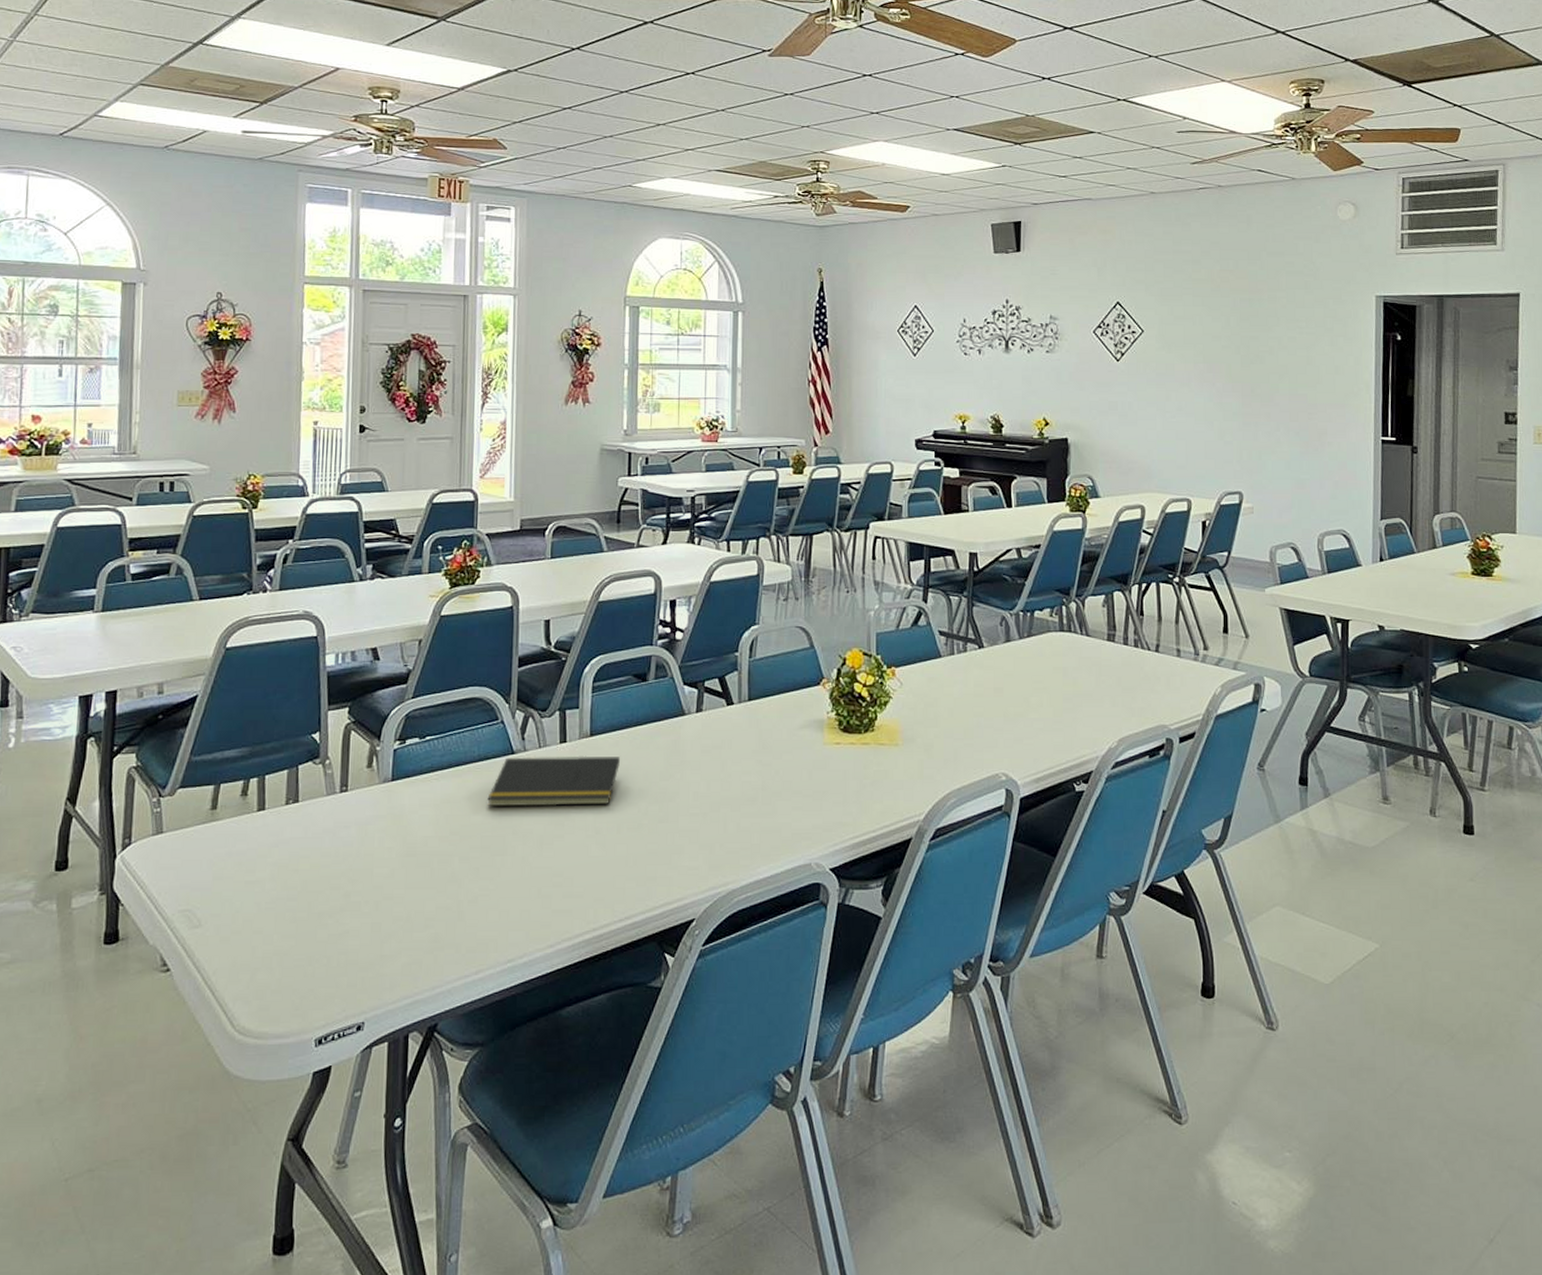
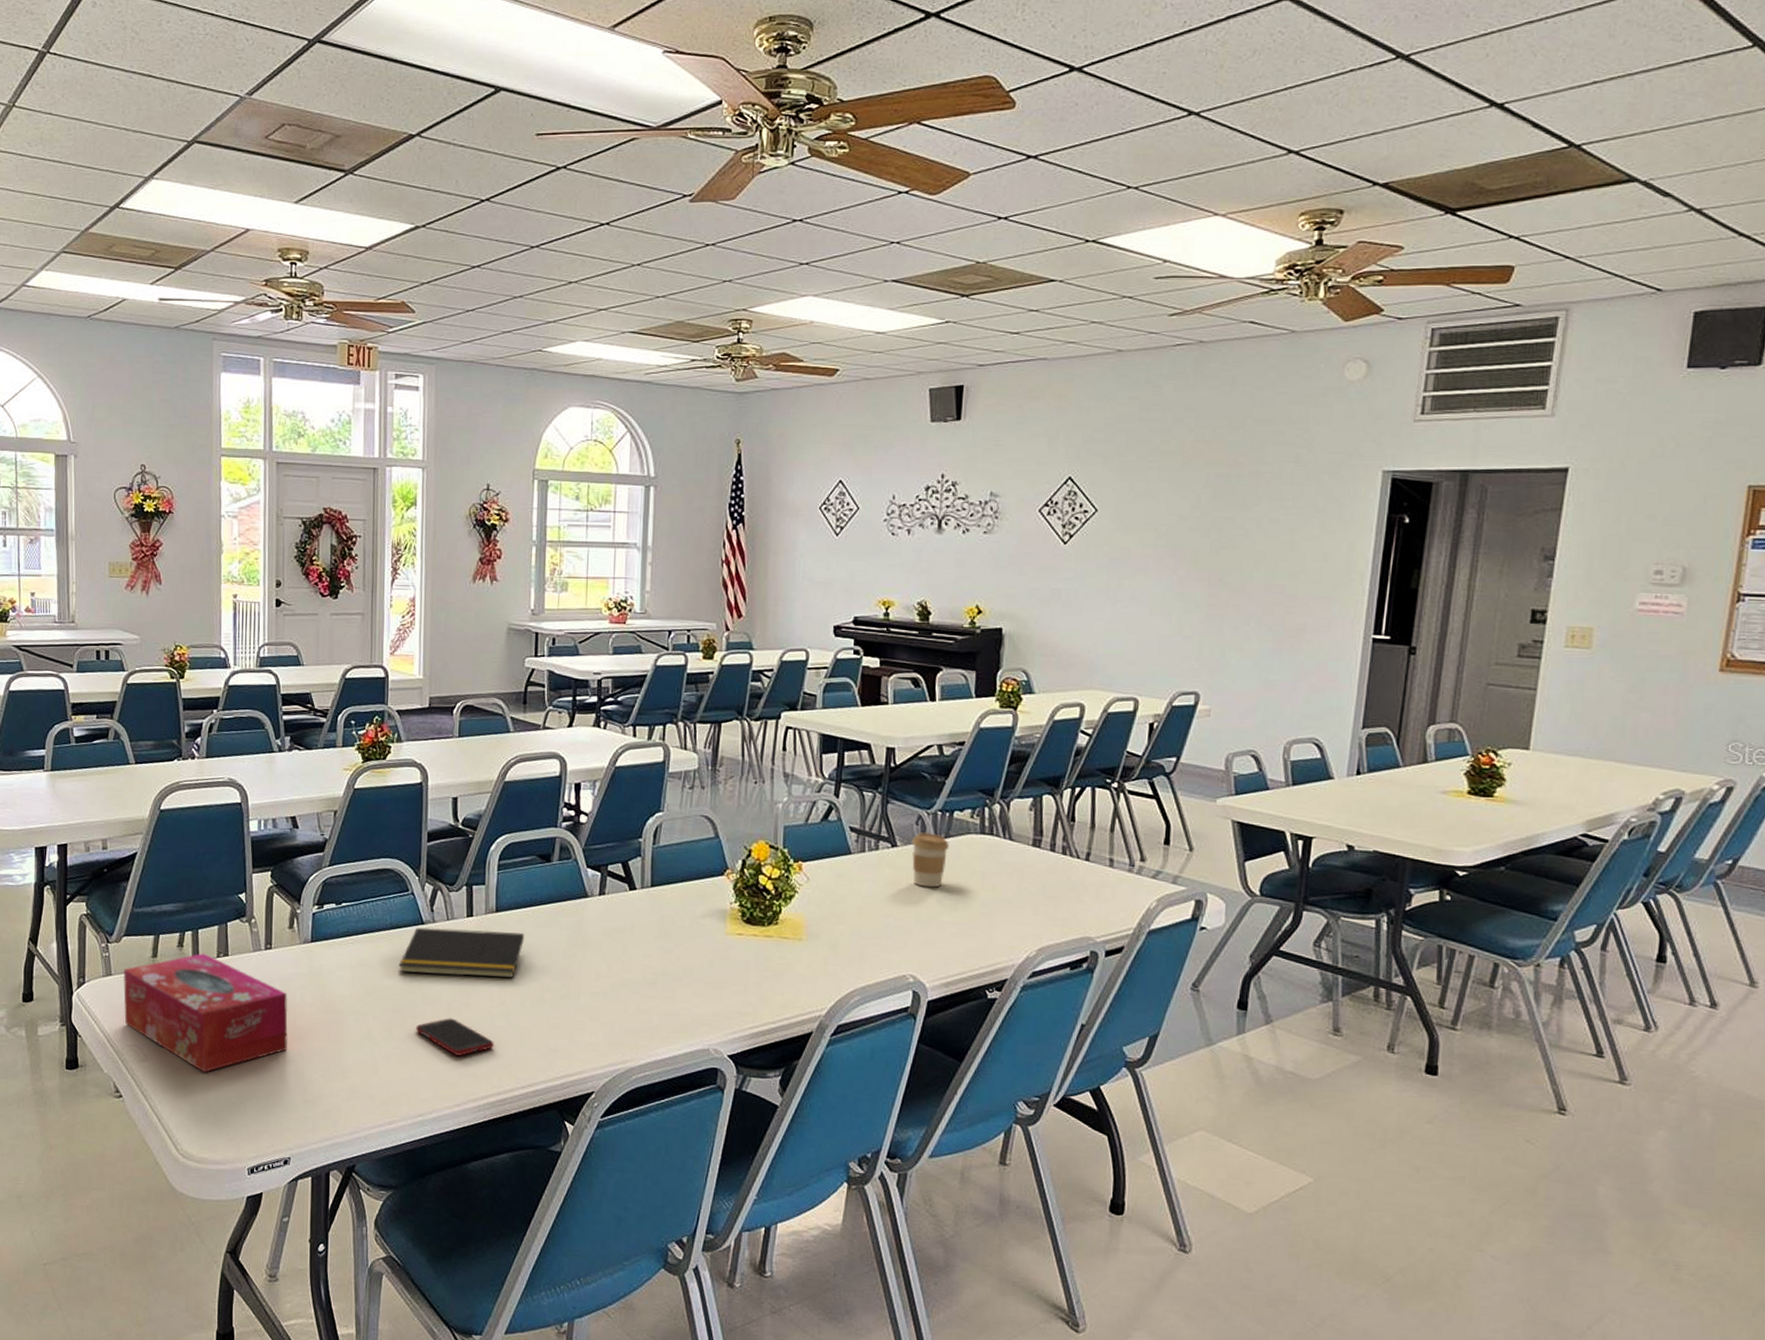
tissue box: none [175,801,365,935] -> present [123,953,288,1073]
cell phone: none [506,852,590,892] -> present [416,1018,495,1056]
coffee cup: none [997,632,1032,686] -> present [912,831,949,888]

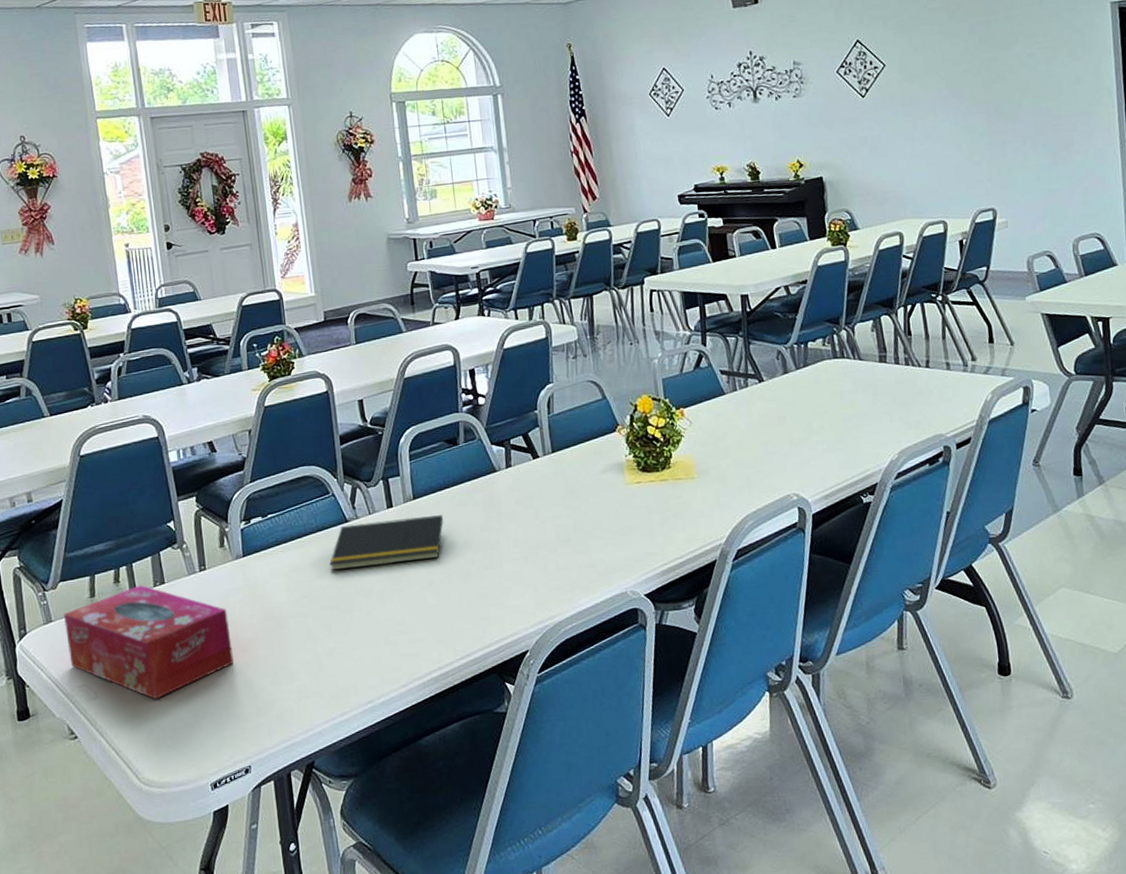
cell phone: present [416,1018,495,1056] -> none [354,605,431,640]
coffee cup: present [912,831,949,888] -> none [775,364,809,414]

